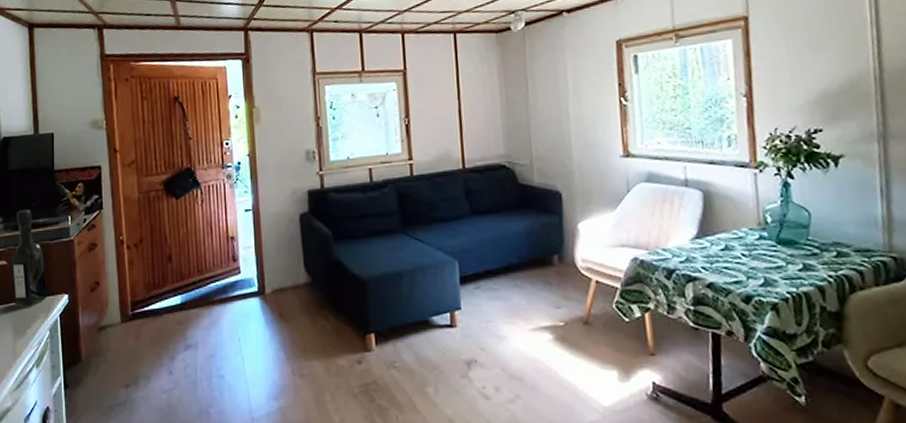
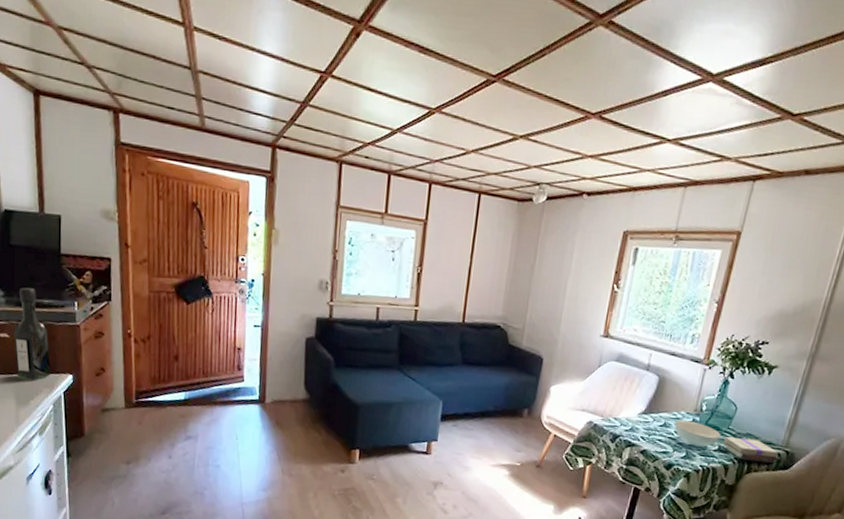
bowl: none [738,238,802,269] -> present [674,419,721,448]
books: none [806,249,888,277] -> present [723,437,780,463]

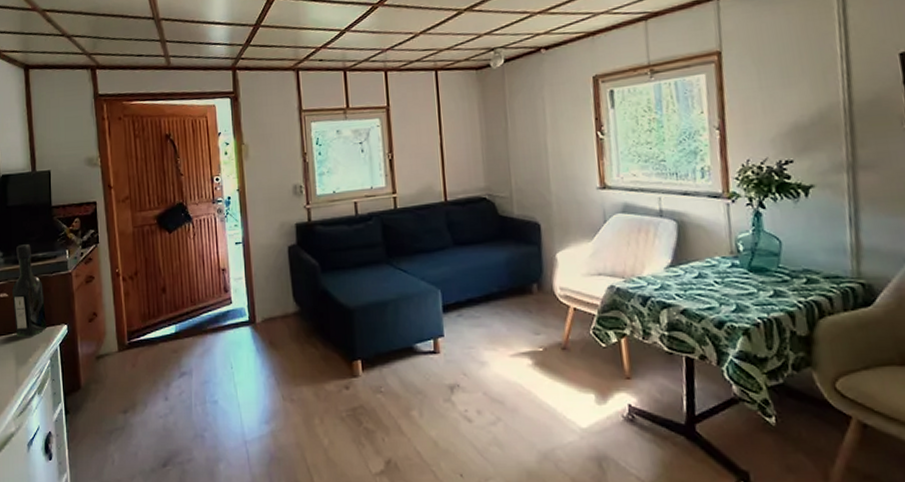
bowl: present [674,419,721,448] -> none [711,265,772,296]
books: present [723,437,780,463] -> none [776,276,856,303]

